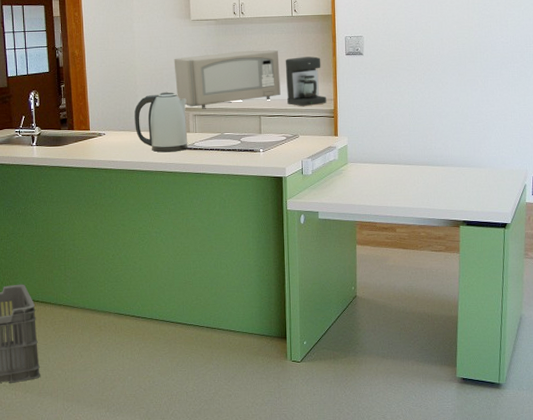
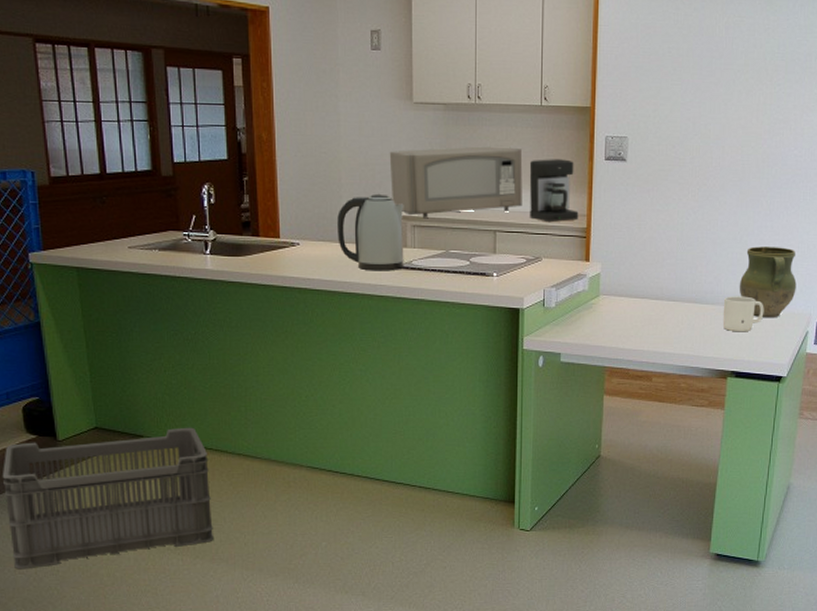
mug: none [452,158,487,188] -> present [722,296,764,332]
ceramic jug: none [463,116,513,176] -> present [739,246,797,318]

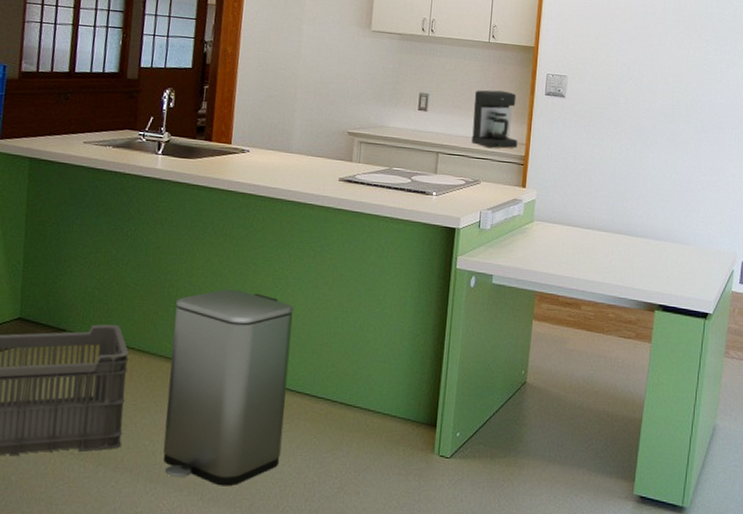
pedal bin: none [246,386,367,569] -> present [163,289,294,486]
kettle: present [337,193,404,271] -> none [286,109,354,183]
microwave: present [389,145,523,219] -> none [342,72,468,137]
mug: present [722,296,764,332] -> none [651,230,692,267]
ceramic jug: present [739,246,797,318] -> none [667,185,723,255]

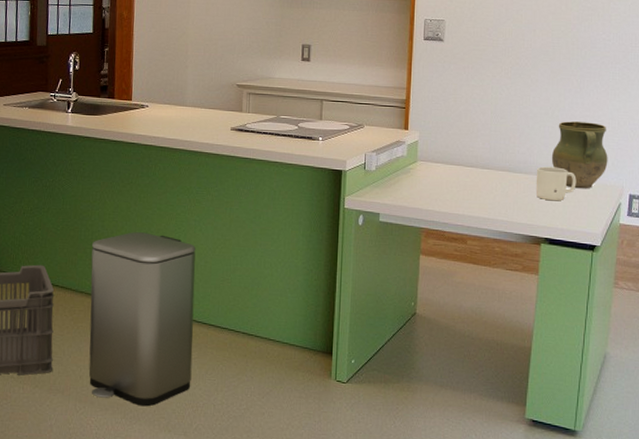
coffee maker: present [472,90,518,149] -> none [354,38,399,94]
mug: none [651,230,692,267] -> present [535,166,577,201]
ceramic jug: none [667,185,723,255] -> present [551,121,608,189]

